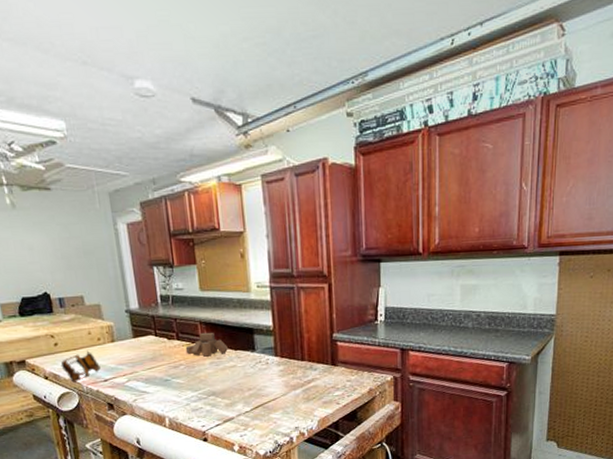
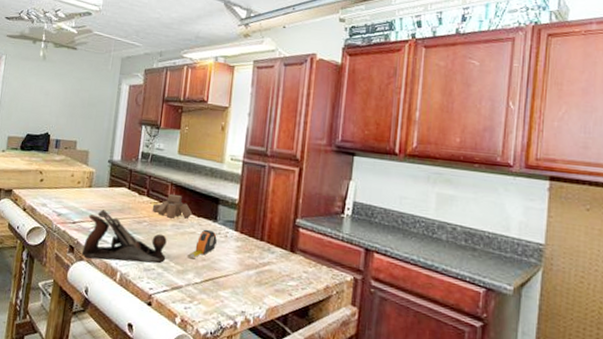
clamp: present [60,350,101,383] -> none [40,191,73,219]
hand plane: none [119,361,211,412] -> present [82,209,167,263]
tape measure: none [232,360,260,391] -> present [186,229,218,259]

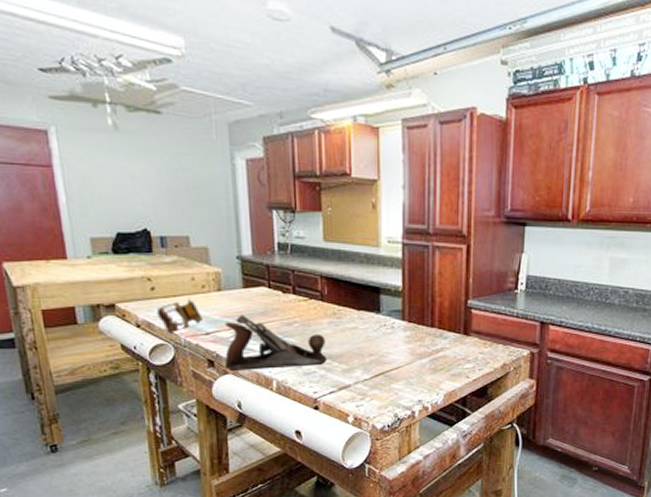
clamp: none [40,191,73,219] -> present [156,298,203,334]
wooden blocks: present [152,193,193,219] -> none [302,288,351,315]
tape measure: present [186,229,218,259] -> none [351,322,384,356]

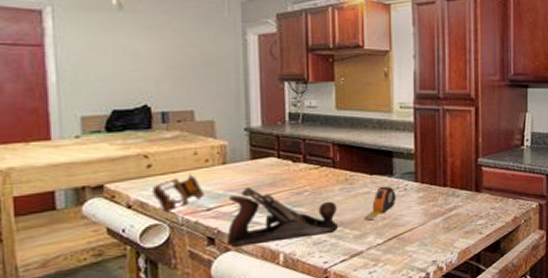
tape measure: none [351,322,384,356] -> present [363,186,397,221]

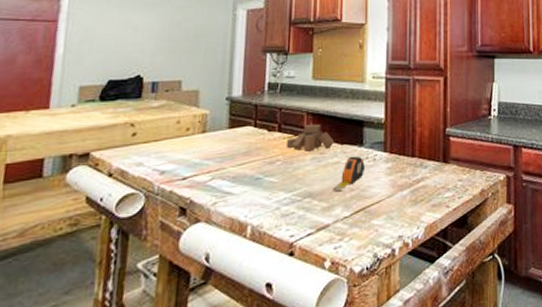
clamp: present [151,174,204,213] -> none [133,142,182,181]
hand plane: present [227,187,337,247] -> none [198,156,307,218]
wooden blocks: none [312,154,364,182] -> present [286,123,335,152]

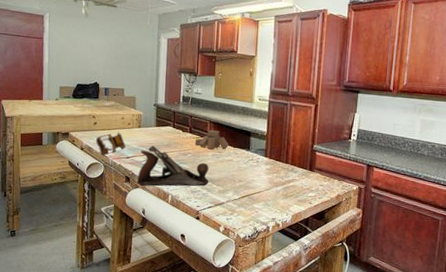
clamp: none [133,142,182,181] -> present [95,132,126,156]
hand plane: none [198,156,307,218] -> present [137,145,209,186]
tape measure: present [332,156,366,192] -> none [226,157,251,181]

